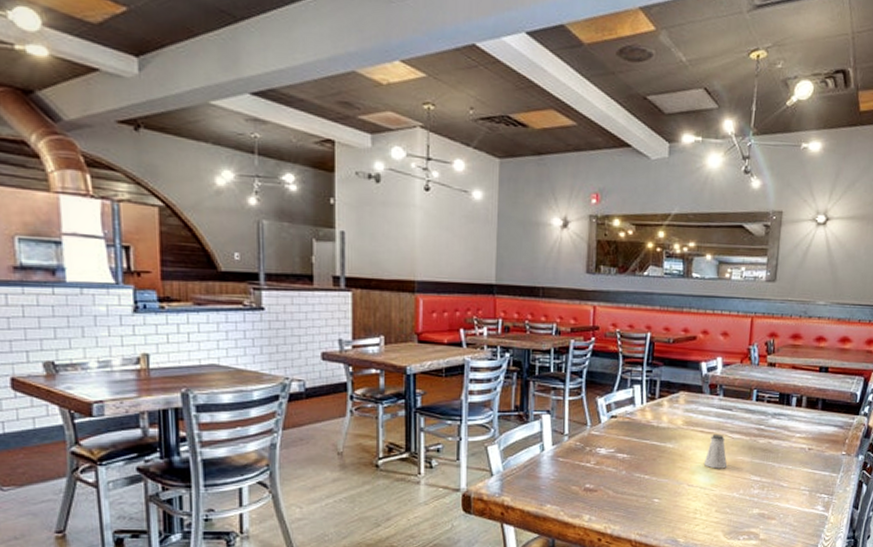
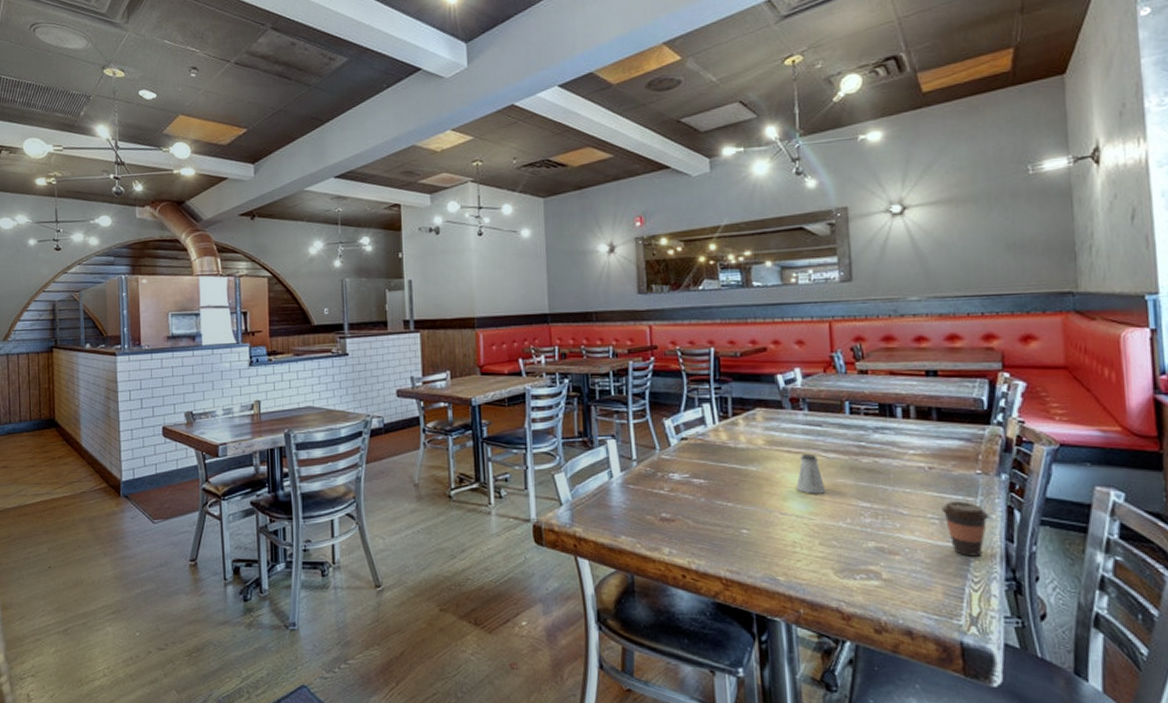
coffee cup: none [812,477,845,520] -> present [941,501,990,557]

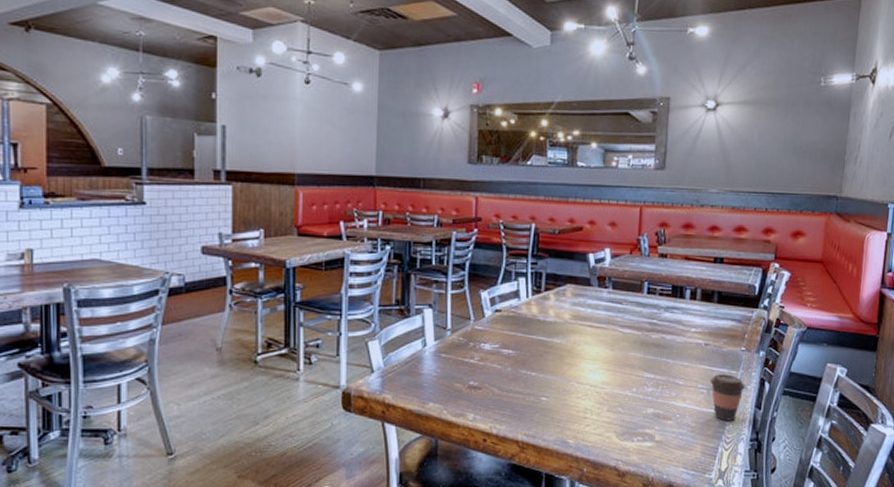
saltshaker: present [797,454,826,494] -> none [594,329,619,366]

